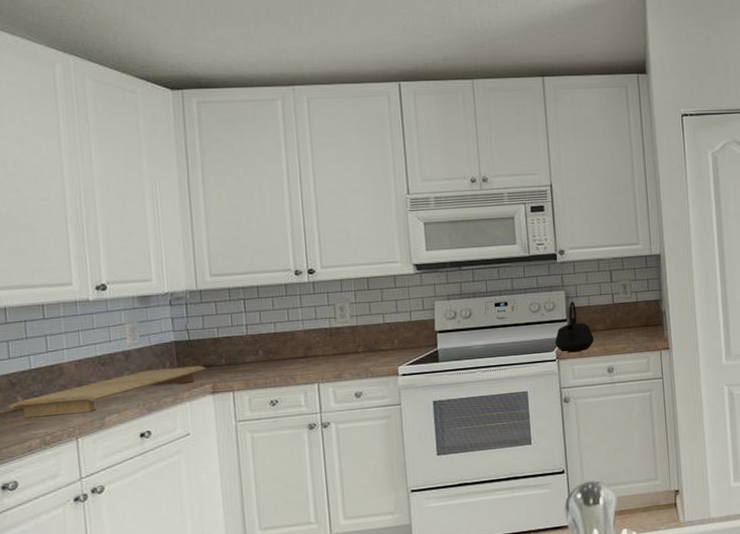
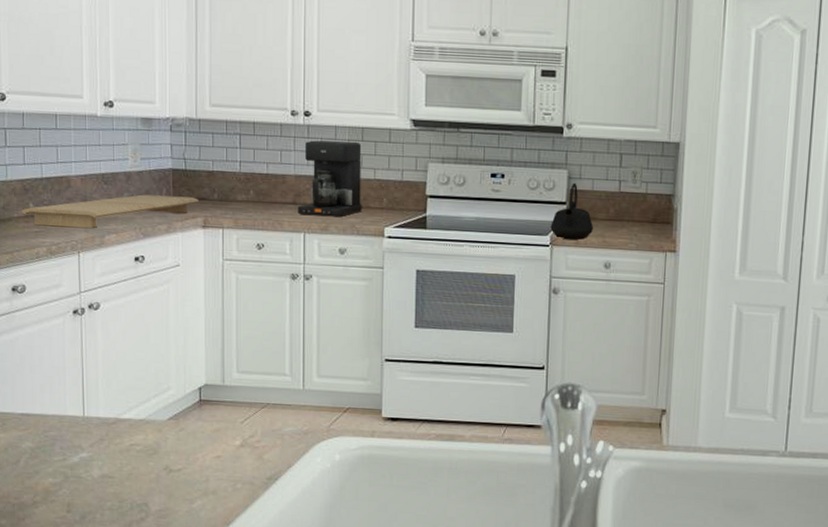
coffee maker: none [309,291,374,367] -> present [298,140,362,217]

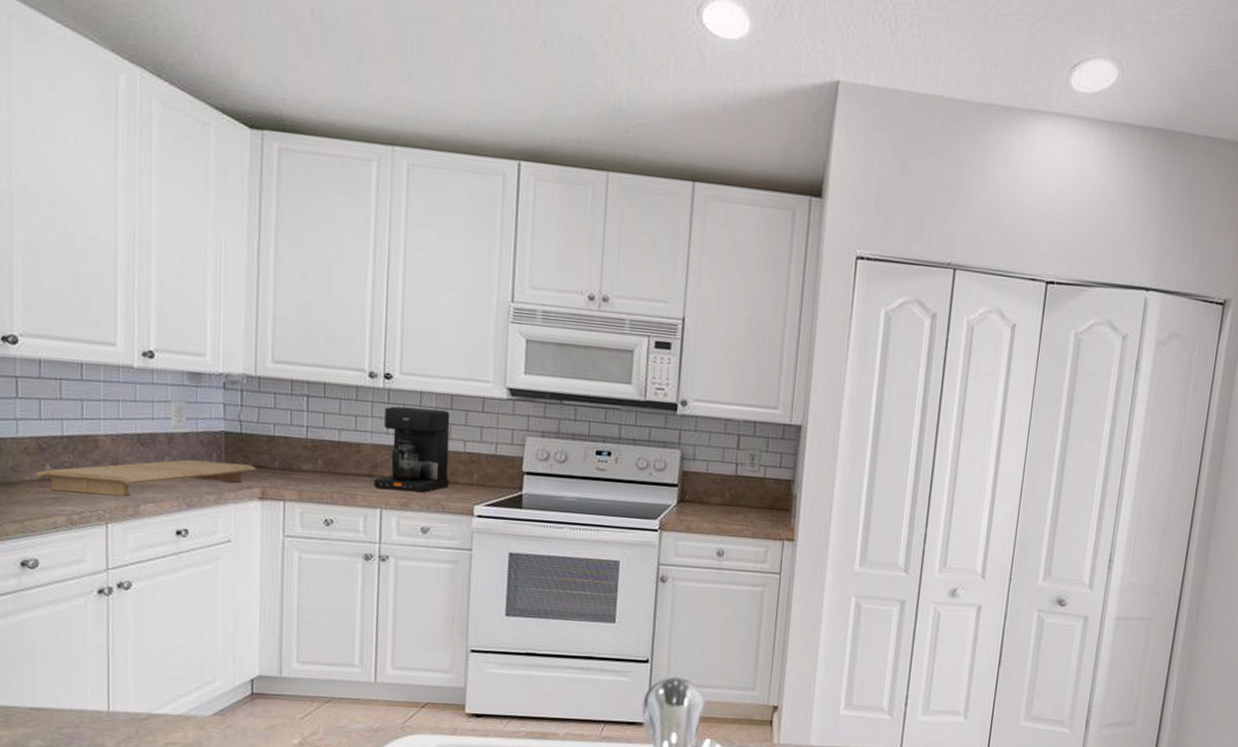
kettle: present [550,182,594,240] -> none [660,463,707,525]

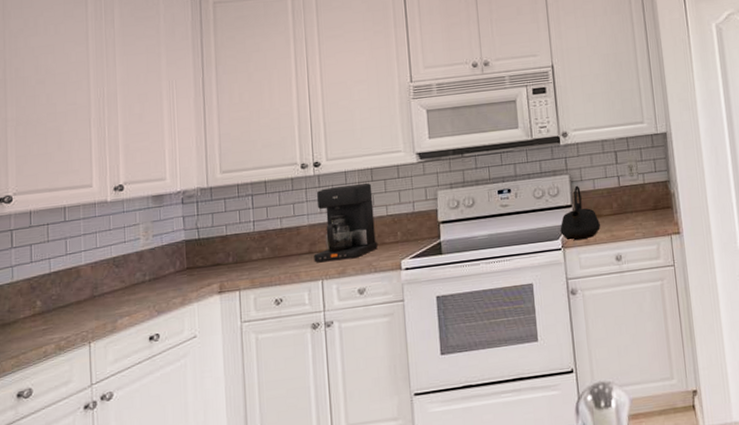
cutting board: present [36,459,257,497] -> none [29,264,215,323]
kettle: none [660,463,707,525] -> present [560,185,601,241]

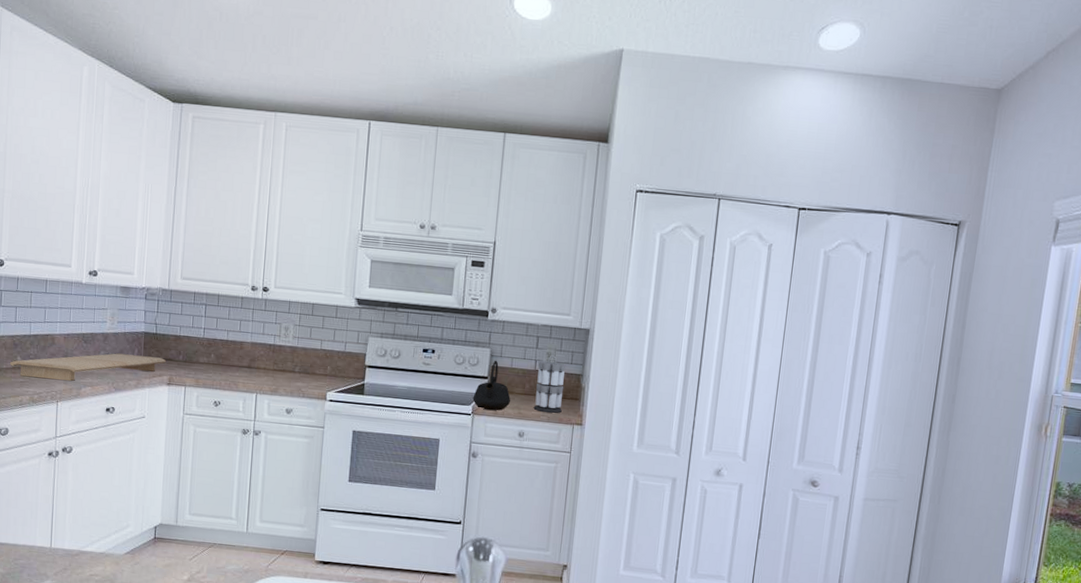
cutting board: none [29,264,215,323] -> present [10,353,167,382]
coffee maker: present [314,182,378,263] -> none [252,312,311,381]
spice rack: none [621,167,656,229] -> present [533,355,566,413]

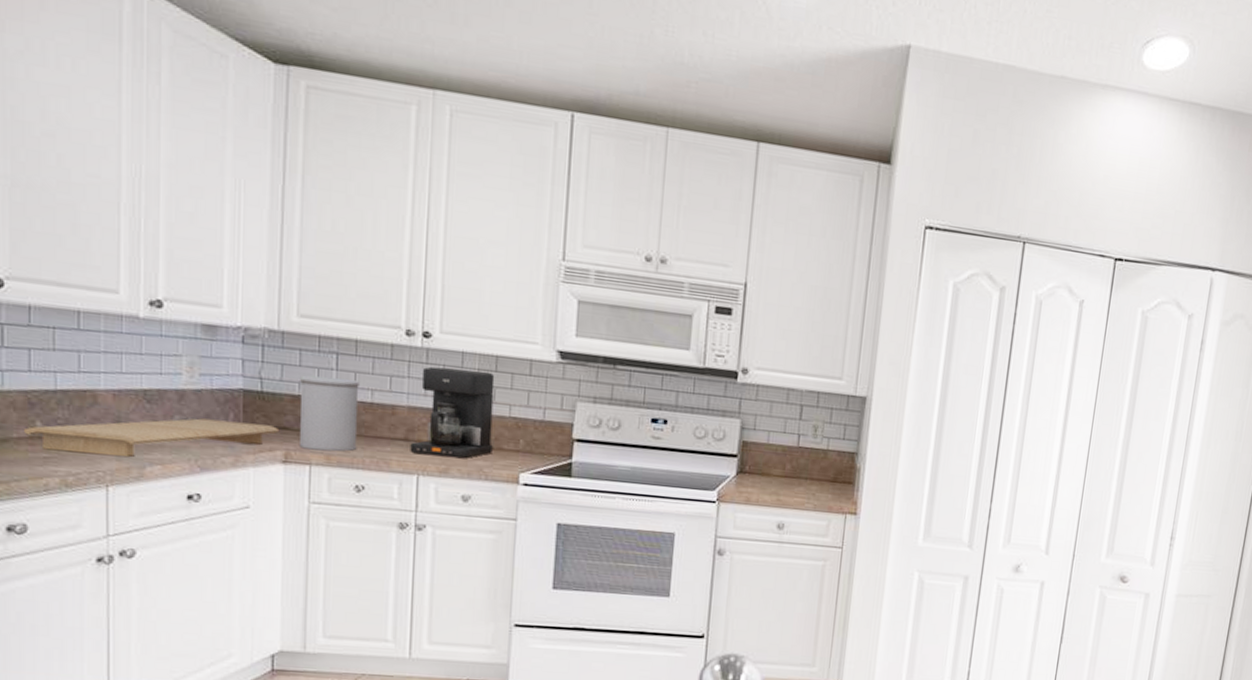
canister: none [179,321,220,377] -> present [300,375,360,452]
coffee maker: none [252,312,311,381] -> present [410,366,495,459]
kettle: present [473,360,511,411] -> none [718,433,768,497]
spice rack: present [533,355,566,413] -> none [796,428,837,500]

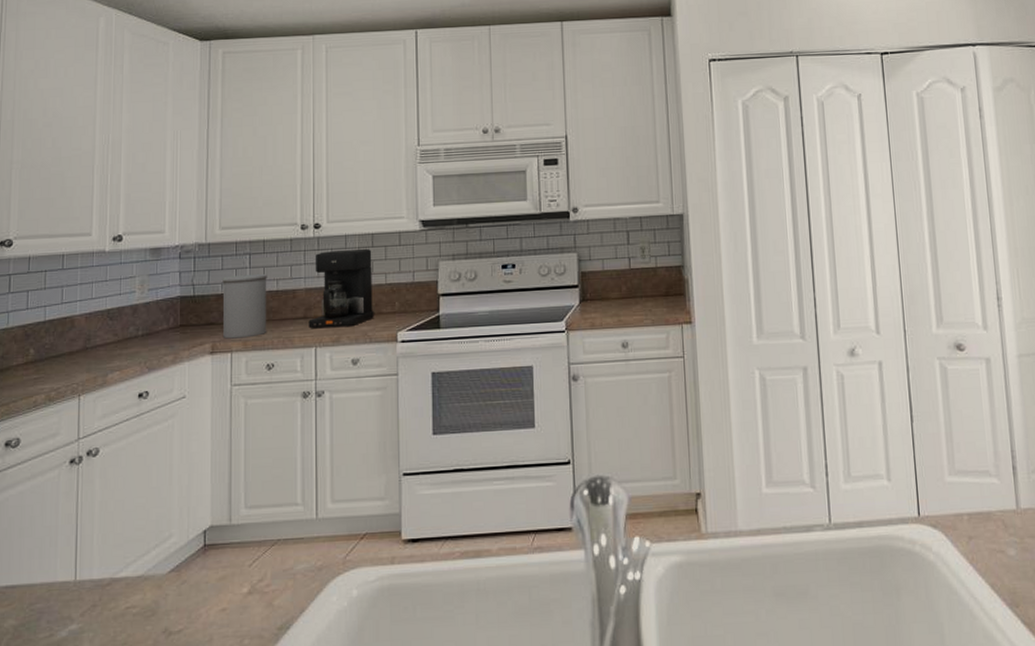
cutting board: present [24,418,280,458] -> none [21,323,208,372]

